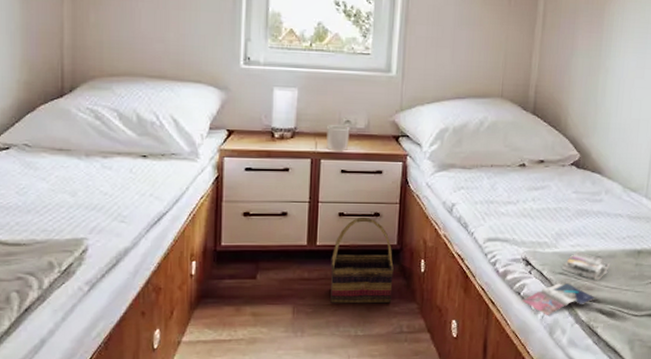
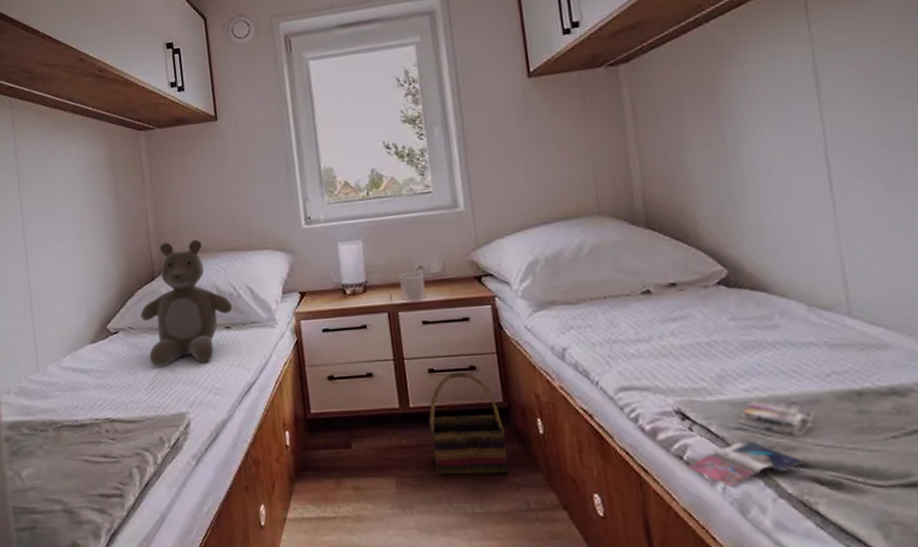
teddy bear: none [41,58,153,189] -> present [140,239,233,367]

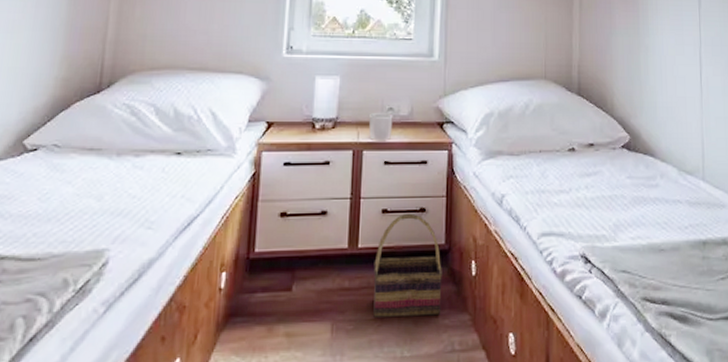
teddy bear: present [140,239,233,367] -> none [72,52,190,194]
magazine: present [686,397,815,488] -> none [583,245,675,324]

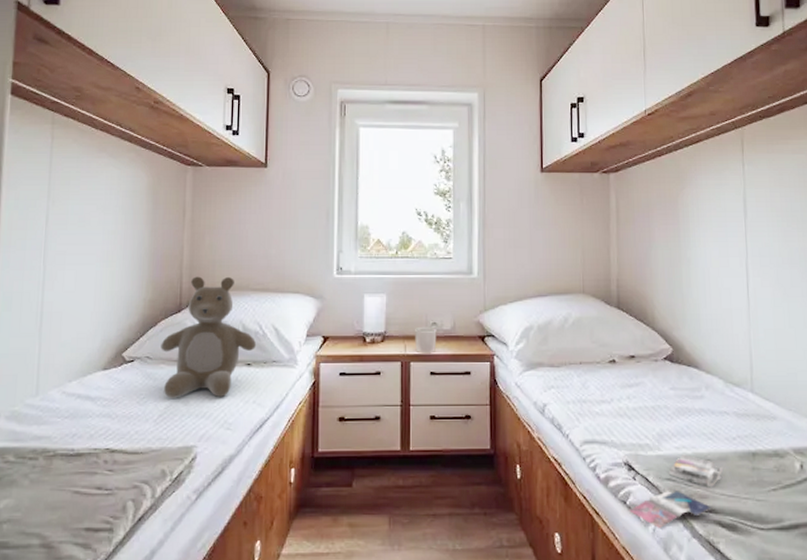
teddy bear: none [72,52,190,194] -> present [161,276,257,398]
basket: present [373,214,444,317] -> none [425,421,490,514]
magazine: none [583,245,675,324] -> present [628,454,723,529]

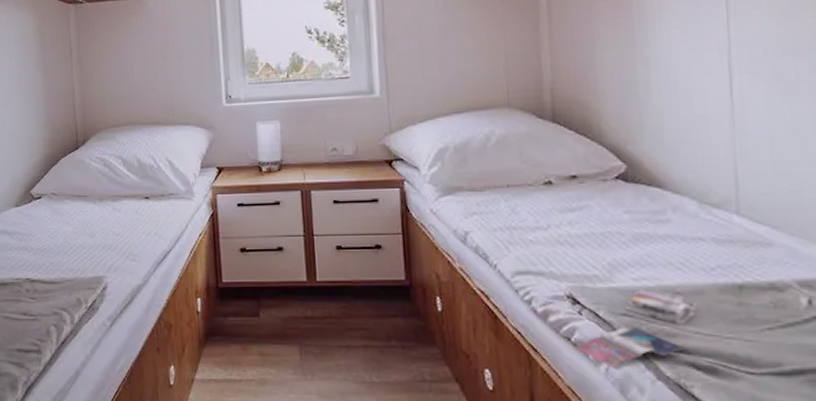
teddy bear: present [161,276,257,398] -> none [63,112,153,232]
mug: present [415,326,437,354] -> none [314,152,339,182]

